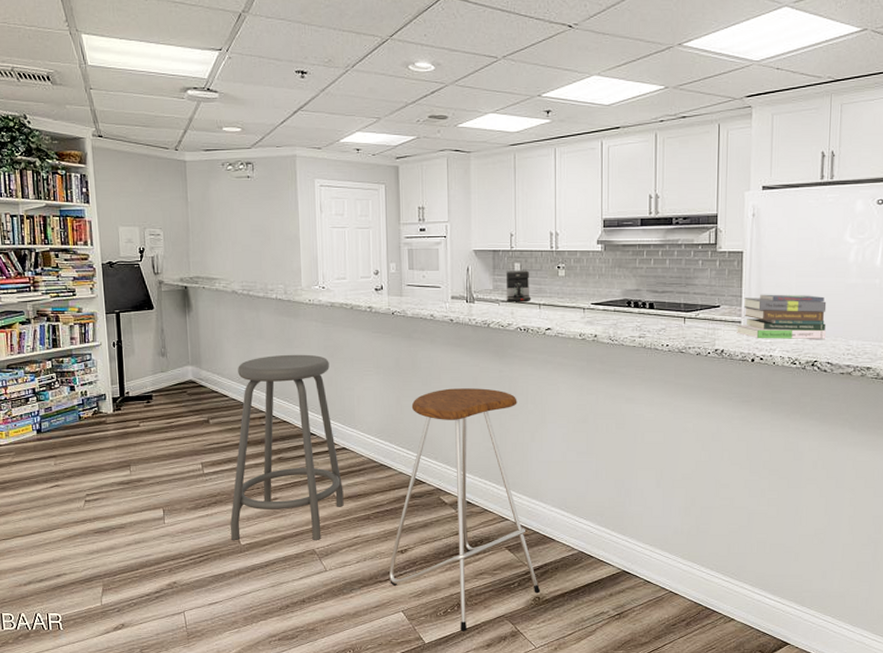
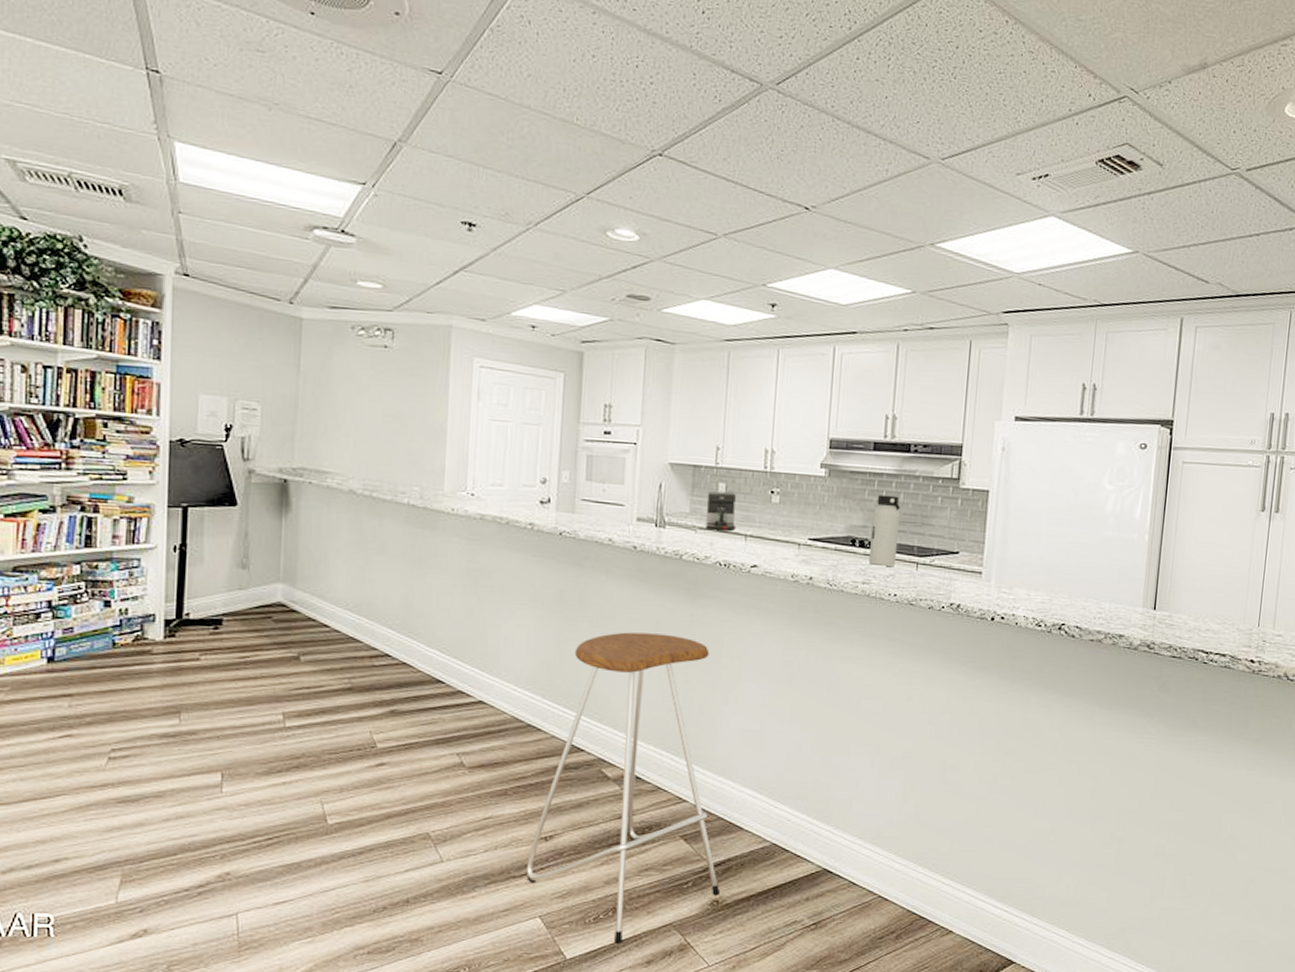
bar stool: present [230,354,344,540] -> none [315,576,475,821]
water bottle: none [643,262,667,323] -> present [869,494,901,568]
books: present [737,294,827,339] -> none [976,541,1079,599]

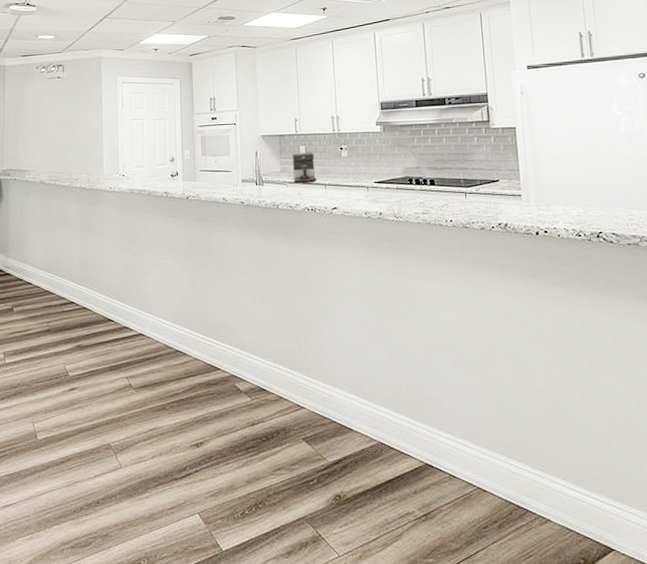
bar stool: present [525,632,720,944] -> none [184,269,340,536]
water bottle: present [869,494,901,568] -> none [423,140,447,199]

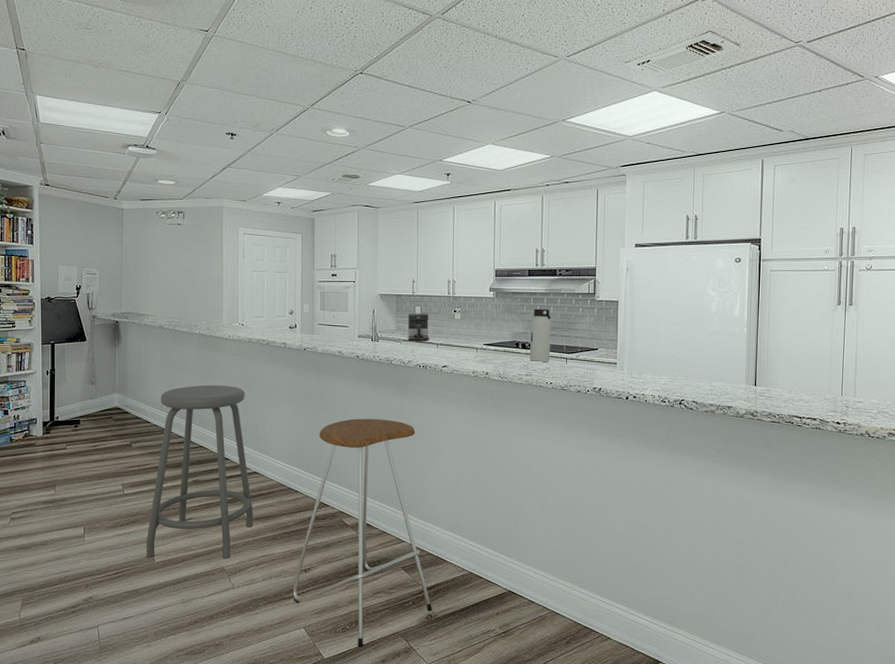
bar stool: none [29,240,140,435] -> present [147,385,253,559]
bar stool: none [184,269,340,536] -> present [292,419,432,647]
water bottle: none [423,140,447,199] -> present [530,309,552,363]

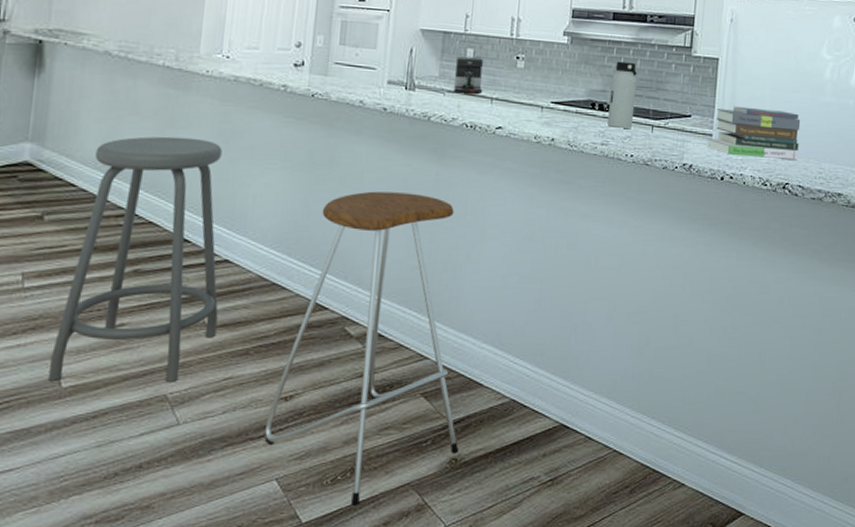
books: none [613,339,692,380] -> present [707,106,801,160]

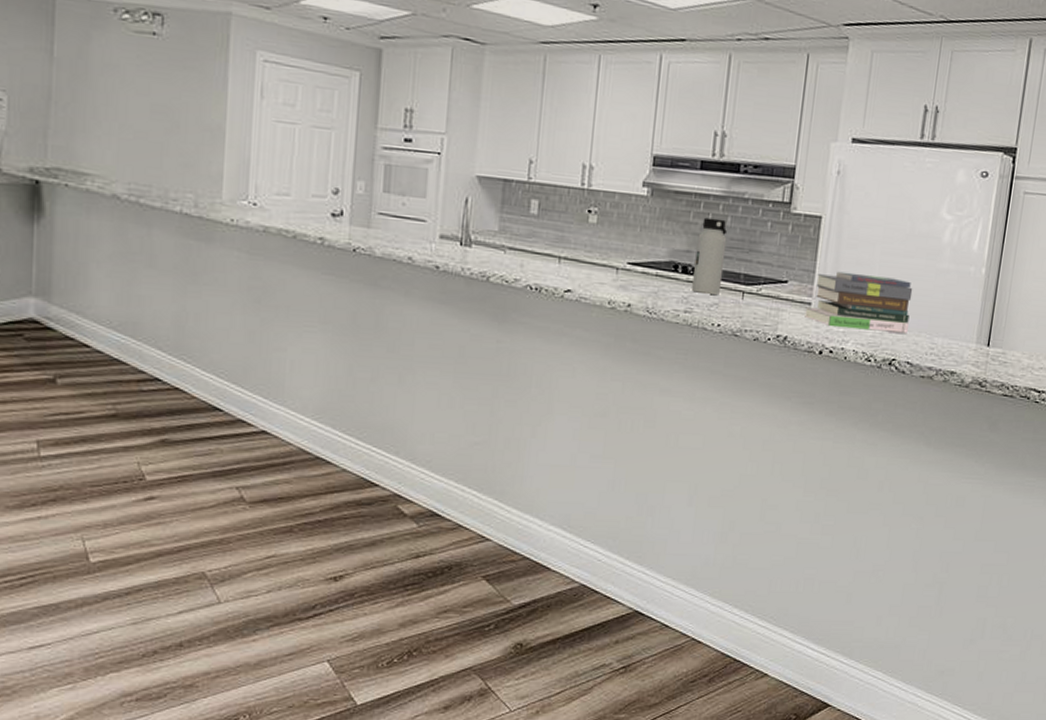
bar stool: present [49,136,222,382] -> none [75,293,257,559]
bar stool: present [264,191,458,506] -> none [312,359,524,689]
coffee maker: present [454,55,483,94] -> none [516,208,550,252]

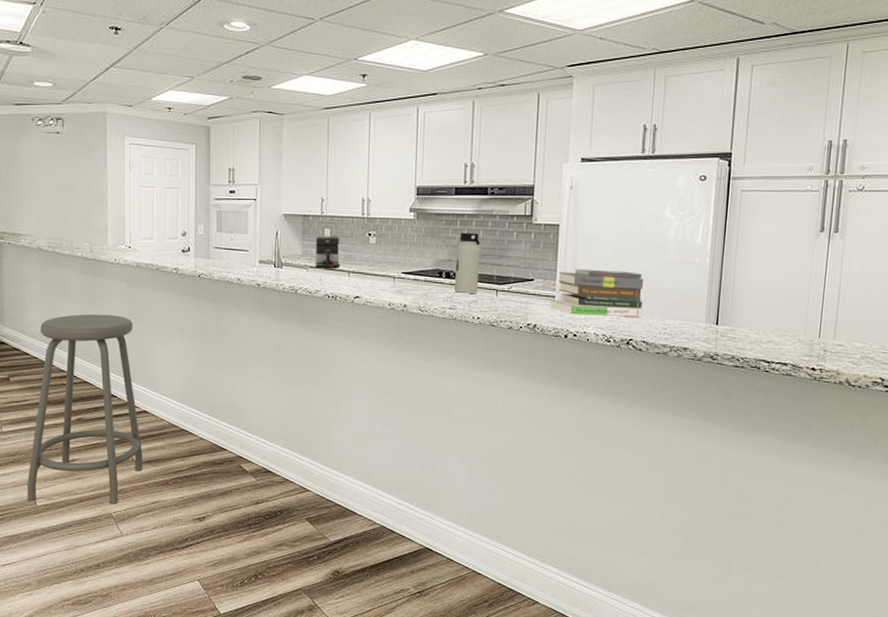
bar stool: none [75,293,257,559] -> present [27,314,143,504]
coffee maker: none [516,208,550,252] -> present [315,235,340,269]

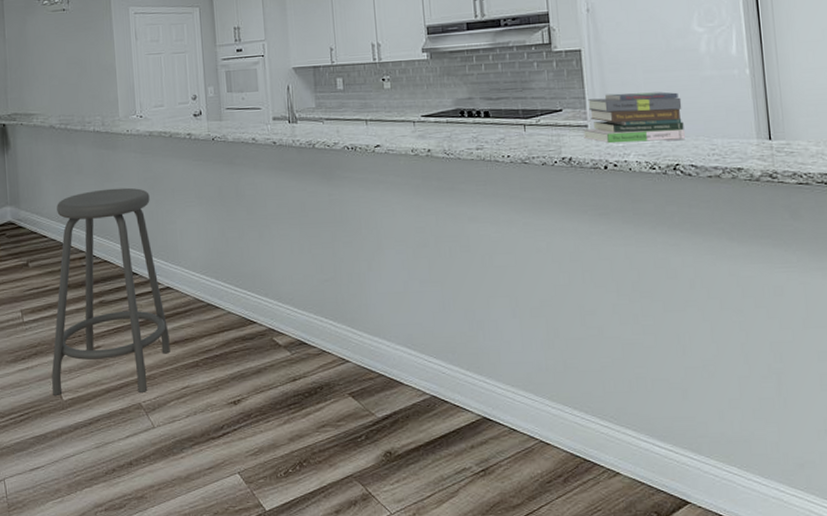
coffee maker: present [315,235,340,269] -> none [328,84,356,120]
water bottle: present [454,232,481,295] -> none [476,67,504,132]

